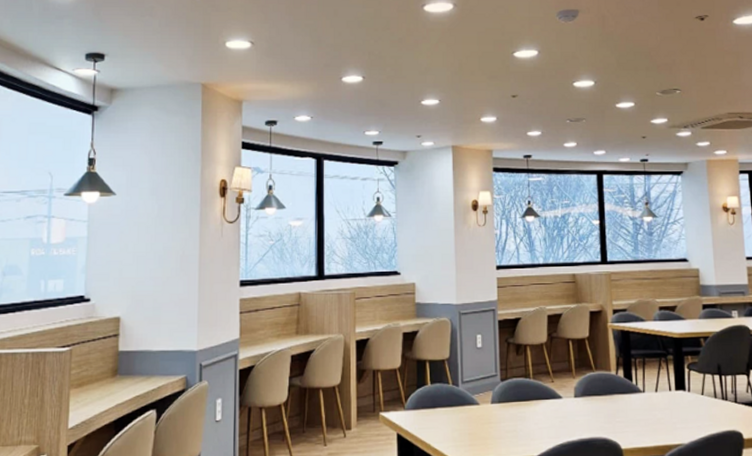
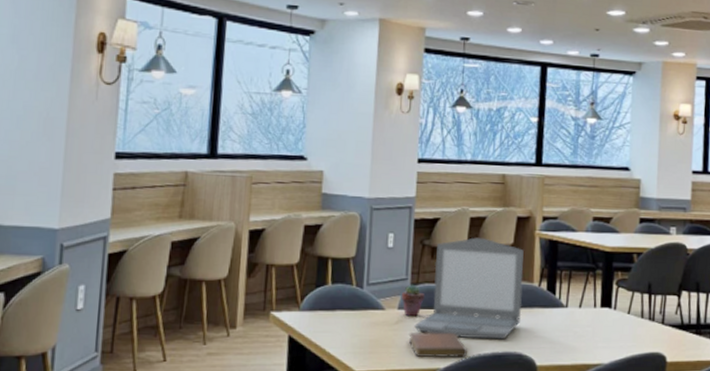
potted succulent: none [492,379,514,410] -> present [401,284,425,317]
notebook: none [502,423,557,447] -> present [408,331,467,358]
laptop: none [507,333,603,427] -> present [414,237,524,340]

